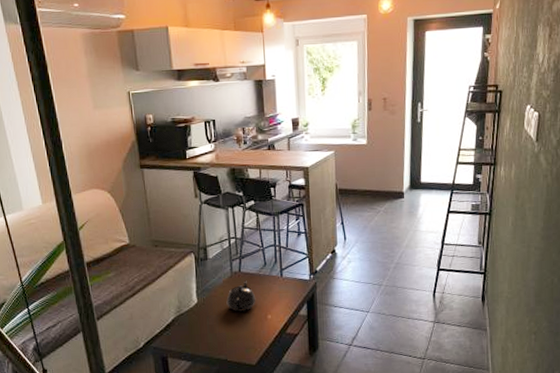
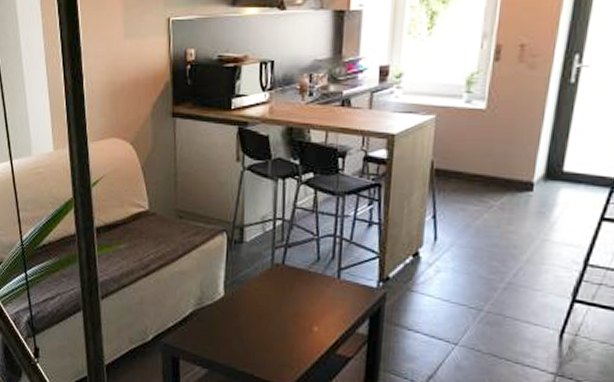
teapot: present [226,280,256,312] -> none [261,277,301,317]

